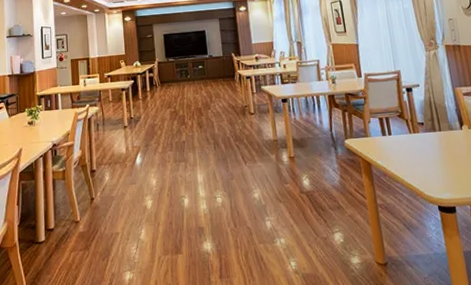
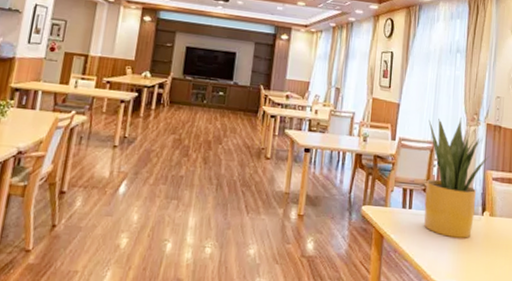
planter: none [388,44,455,155] -> present [423,116,489,238]

